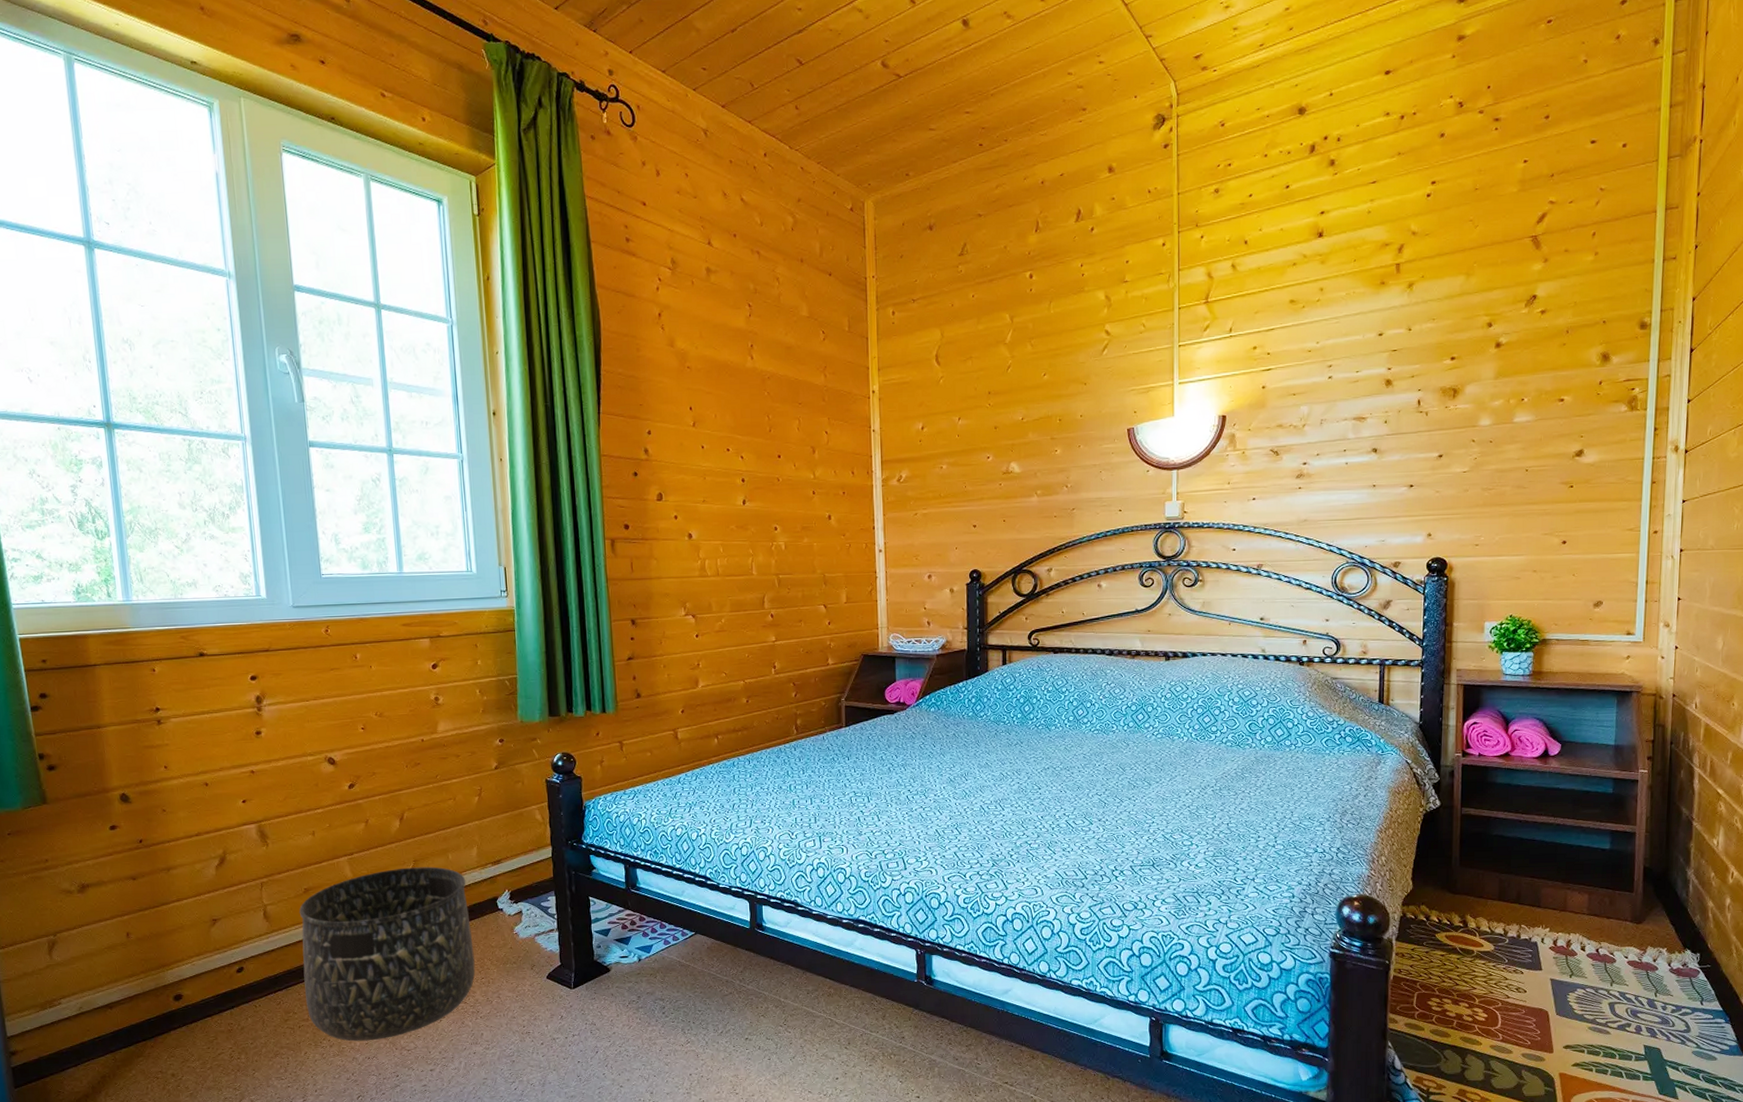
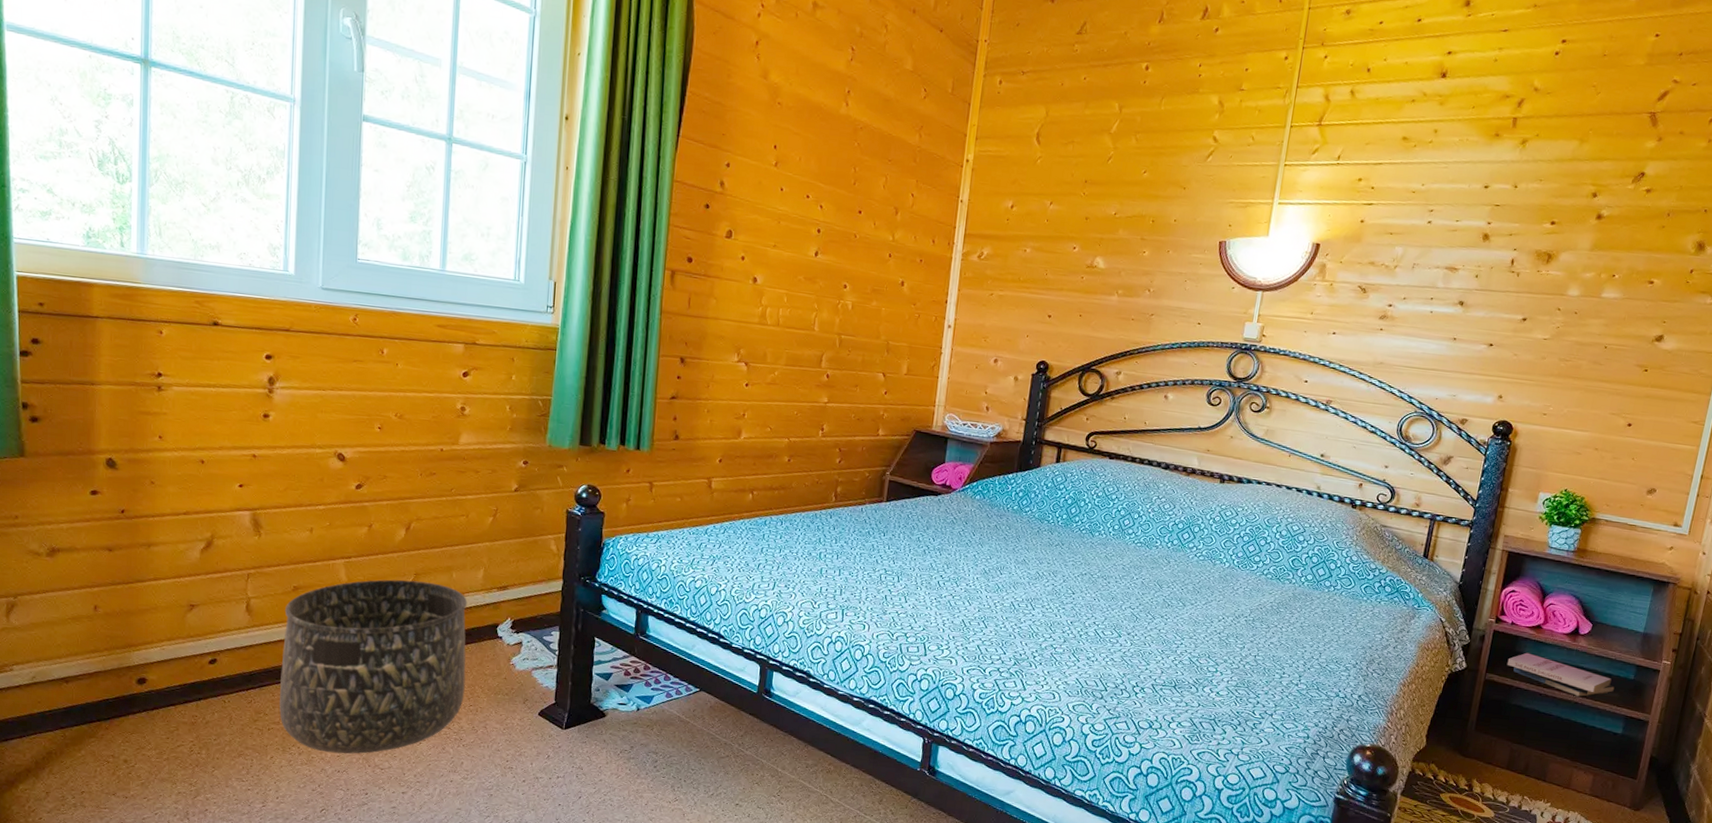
books: none [1481,781,1595,818] -> present [1507,652,1615,697]

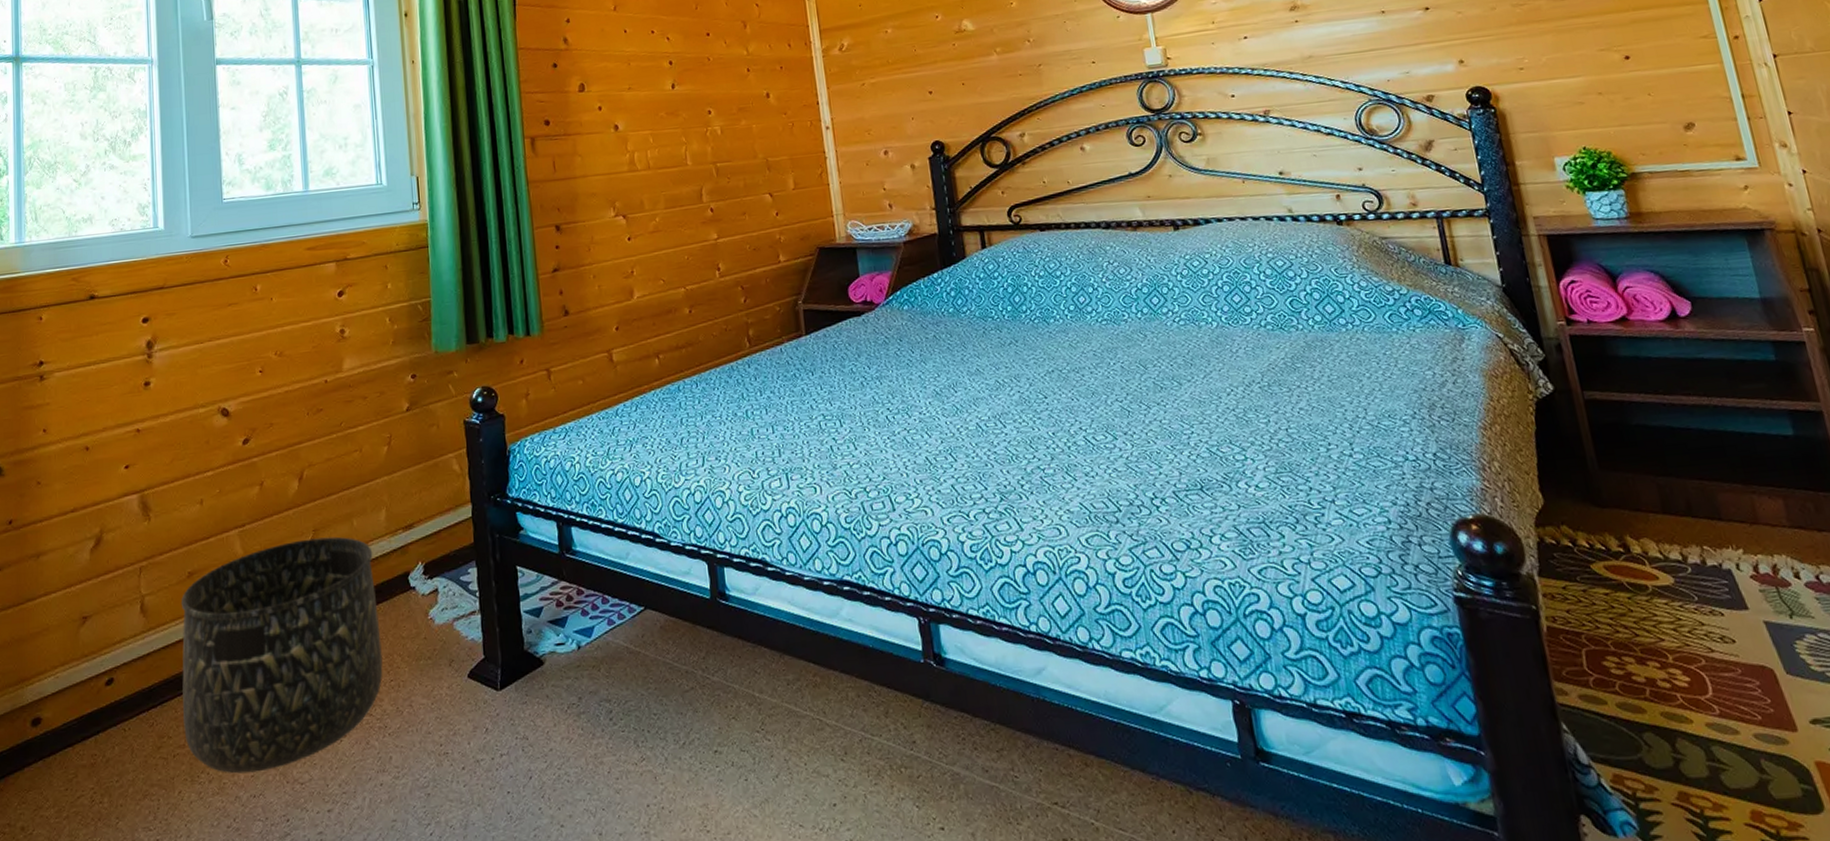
books: present [1507,652,1615,697] -> none [1602,354,1758,398]

